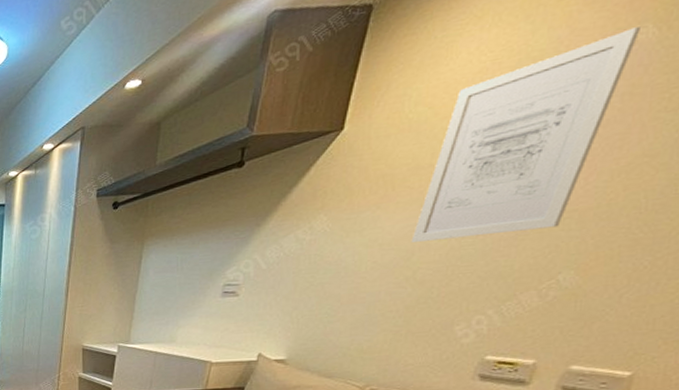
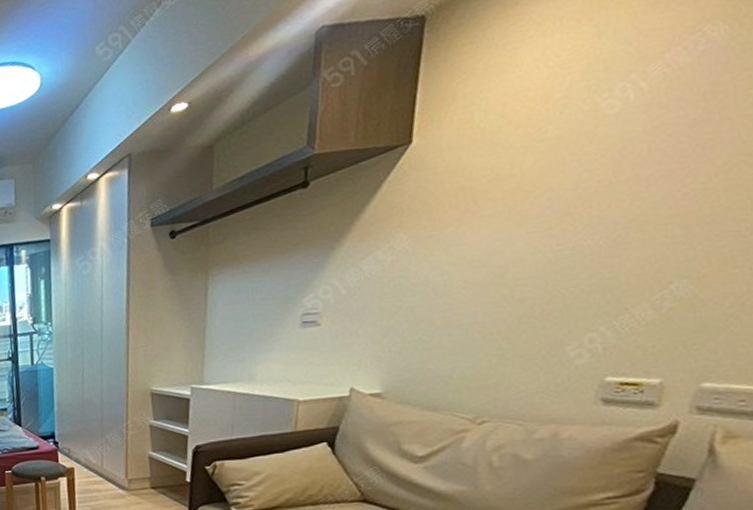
wall art: present [411,26,642,242] -> none [502,24,712,258]

